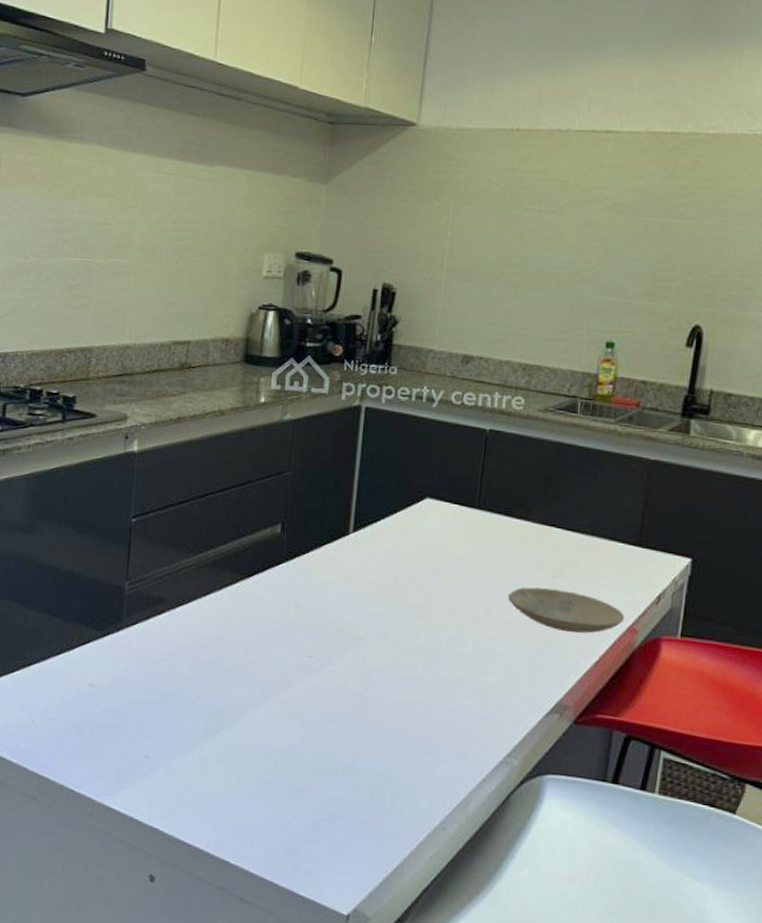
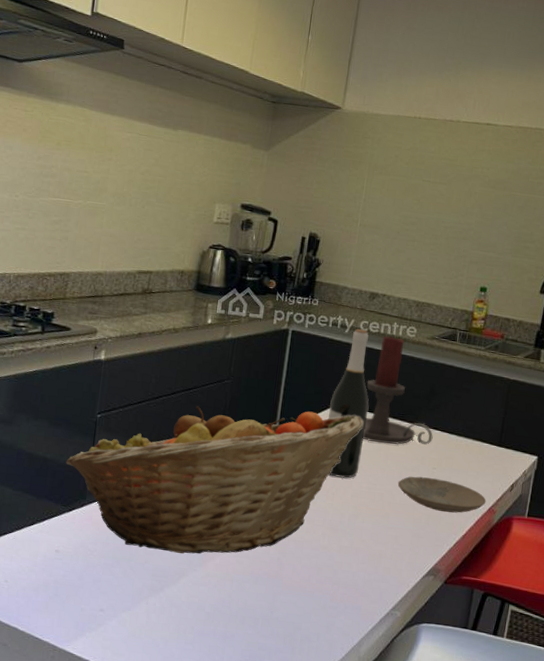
fruit basket: none [97,504,461,688] -> present [66,406,364,554]
wine bottle: none [416,401,467,591] -> present [328,328,369,478]
candle holder: none [461,409,551,547] -> present [363,336,433,445]

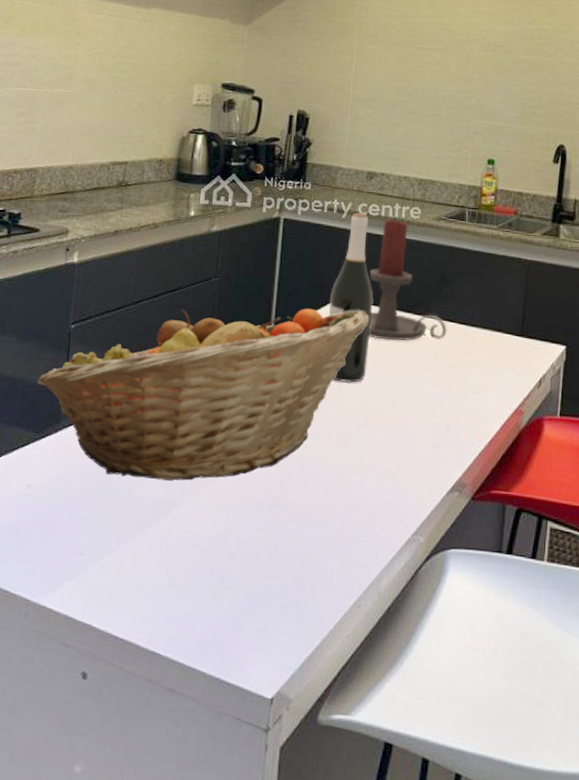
plate: present [397,476,486,513] -> none [411,376,512,416]

